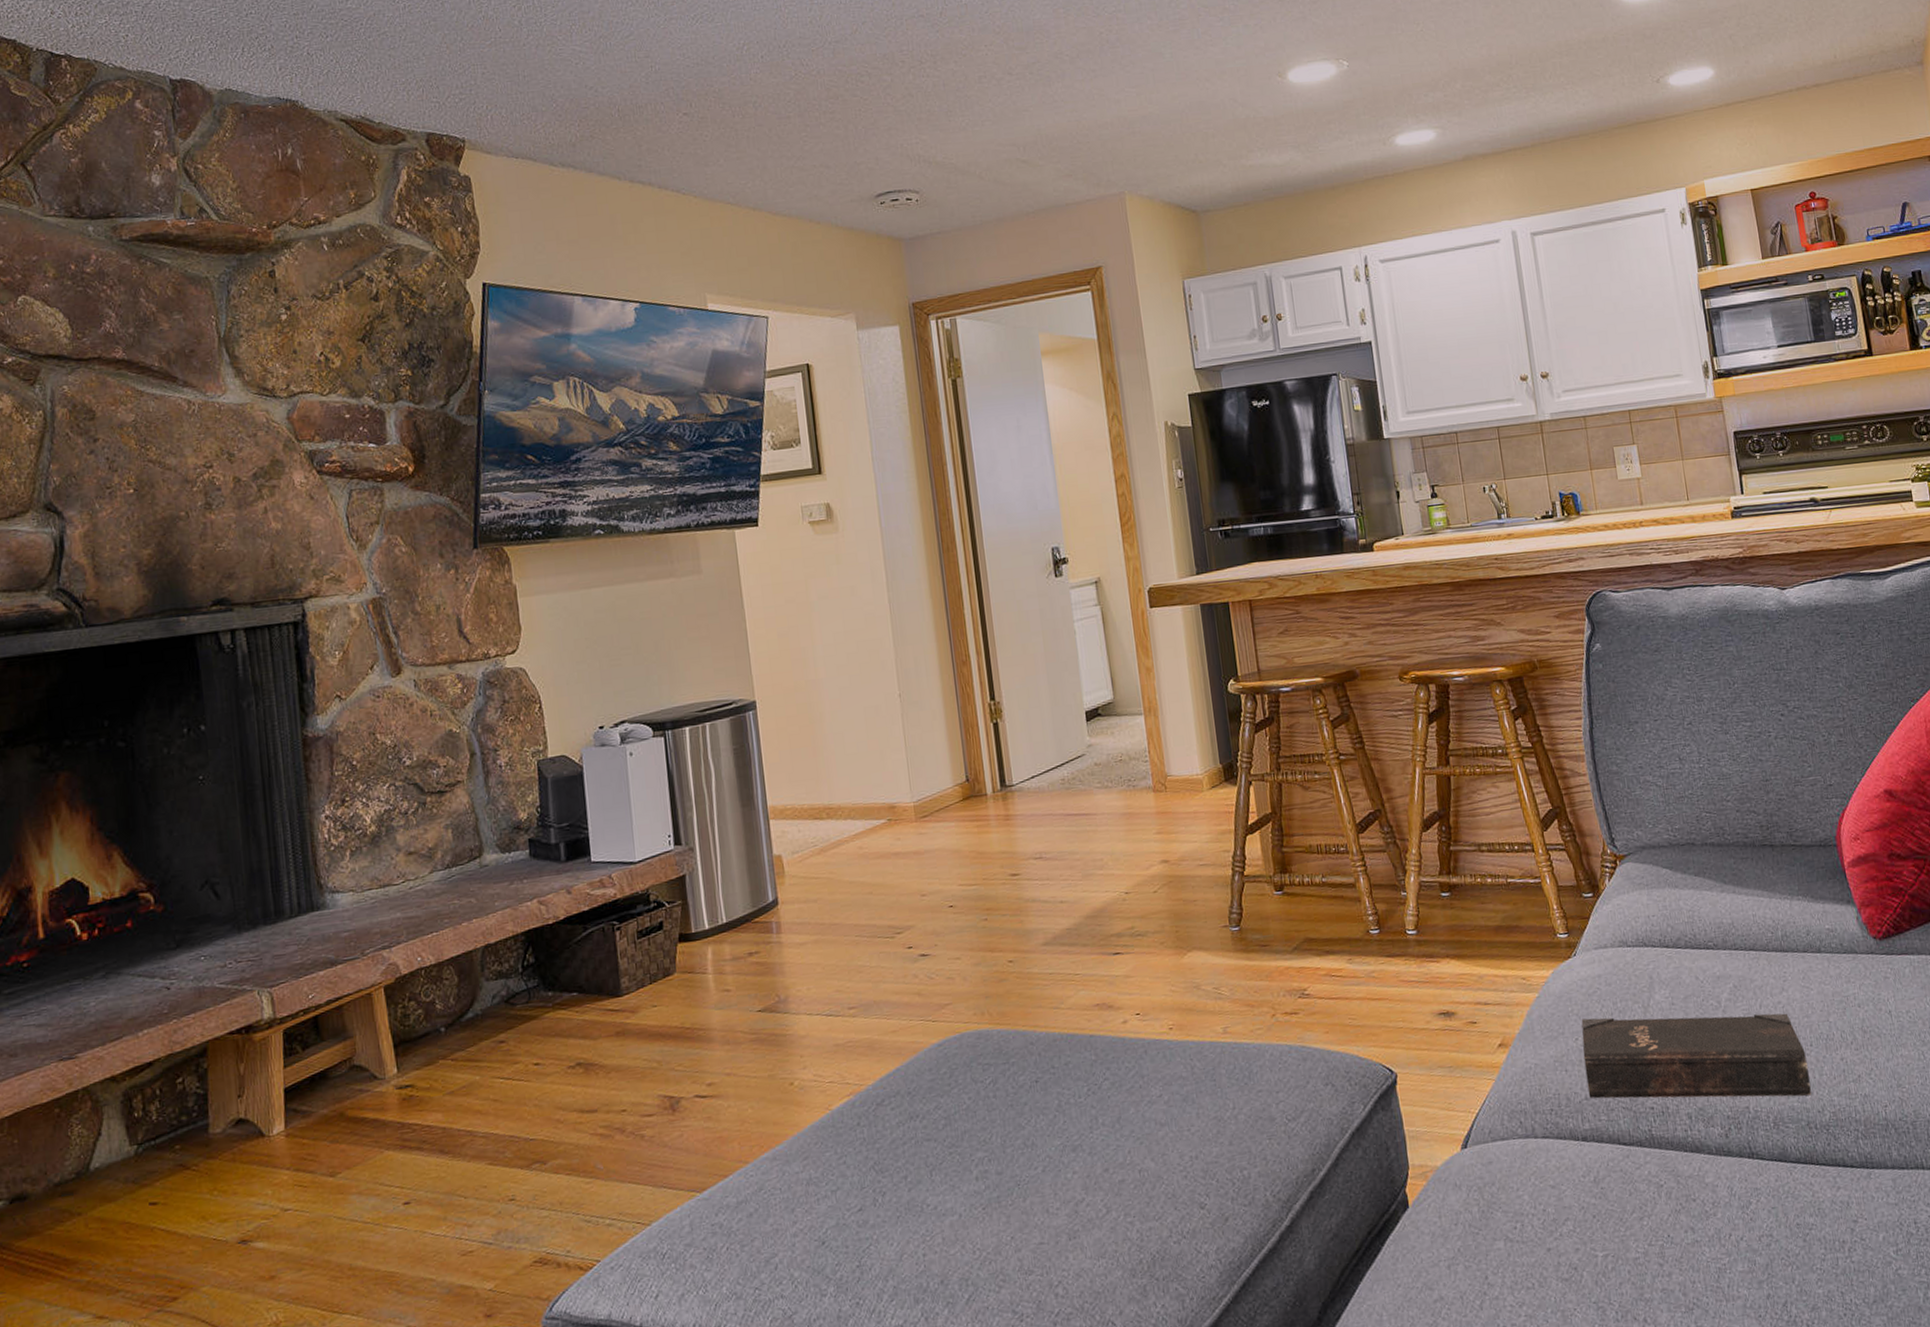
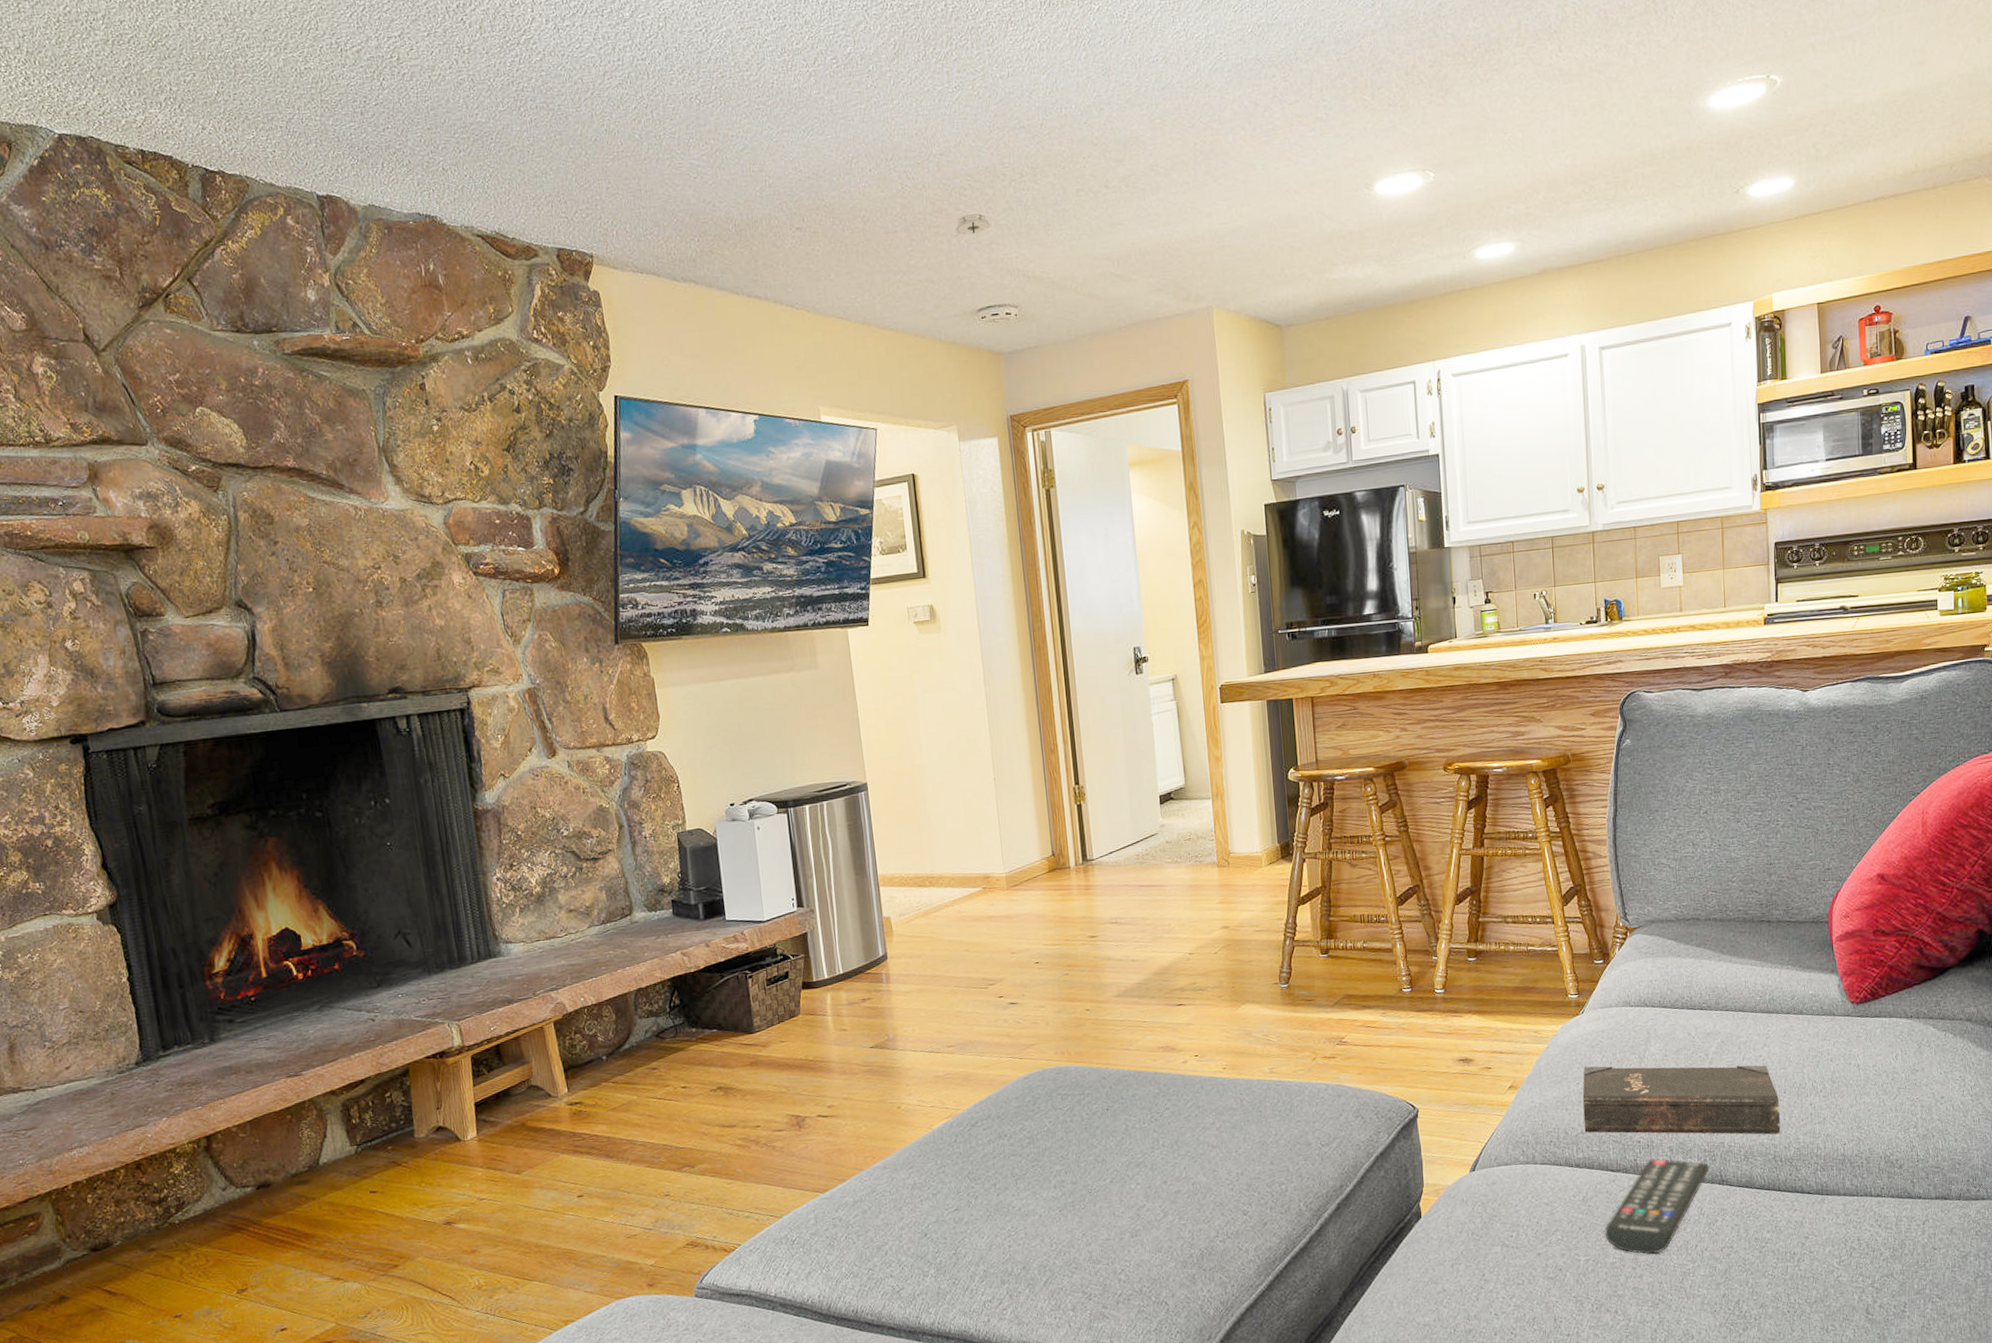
smoke detector: none [850,98,890,123] -> present [954,212,992,237]
remote control: none [1623,1128,1736,1247] -> present [1605,1158,1710,1254]

